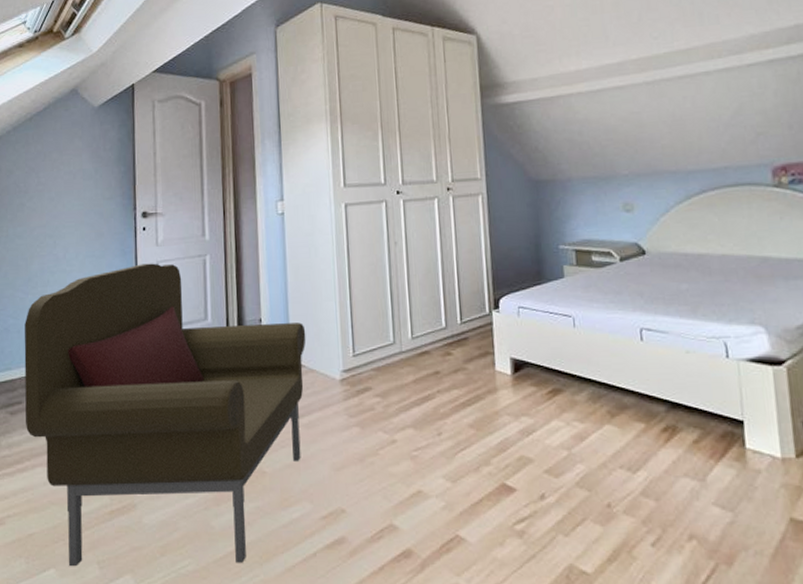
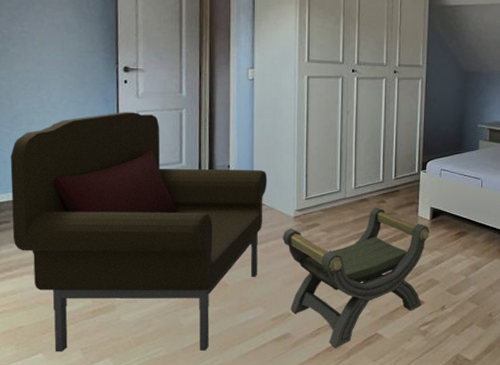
stool: none [328,361,514,557] -> present [282,207,430,348]

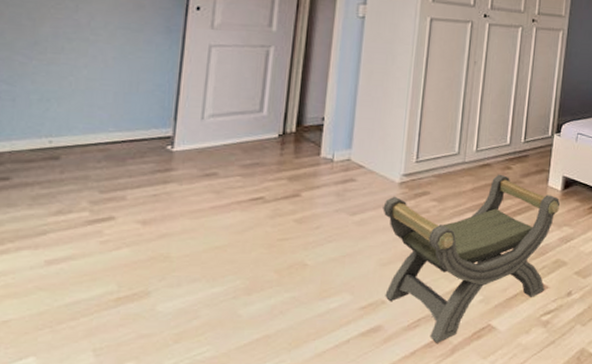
armchair: present [10,112,267,352] -> none [11,45,371,355]

